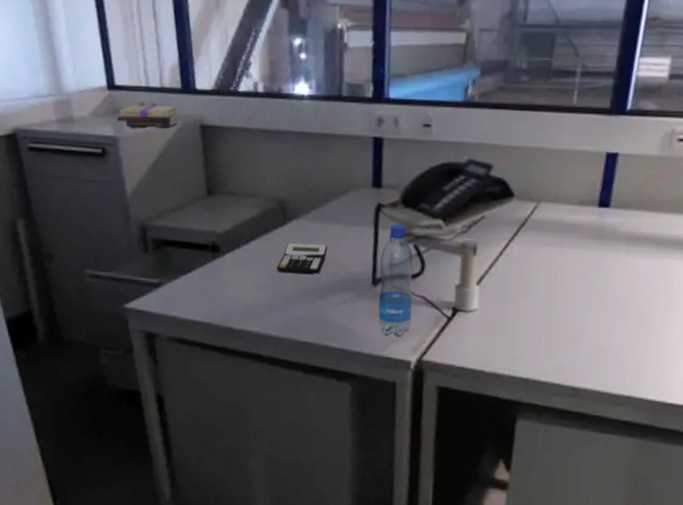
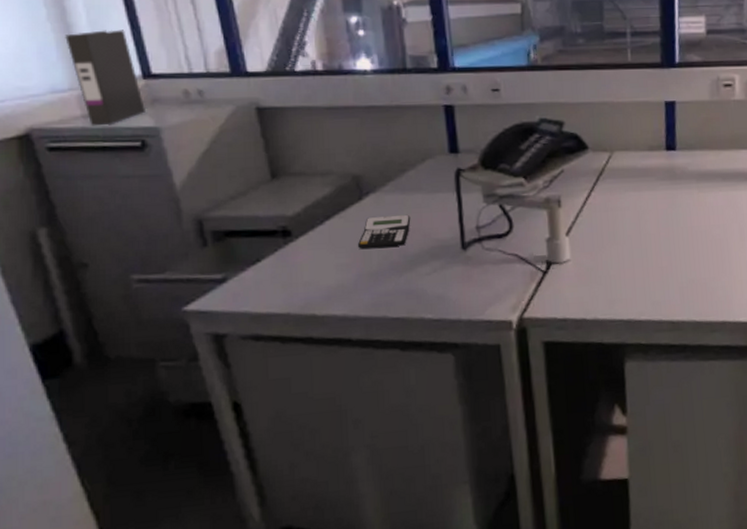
binder: none [48,40,107,132] -> present [65,30,145,126]
books: present [117,105,178,128] -> none [156,91,230,116]
bottle: present [378,224,414,337] -> none [466,186,507,298]

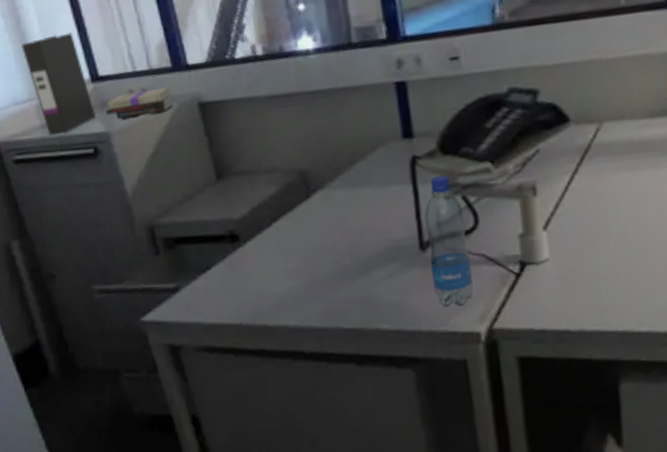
books: none [156,91,230,116] -> present [105,87,173,119]
calculator: present [357,214,411,249] -> none [306,212,363,253]
bottle: none [466,186,507,298] -> present [424,175,473,306]

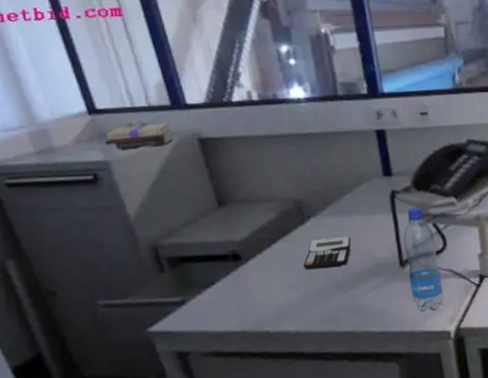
binder: present [21,32,96,136] -> none [10,67,94,162]
calculator: none [306,212,363,253] -> present [303,235,352,270]

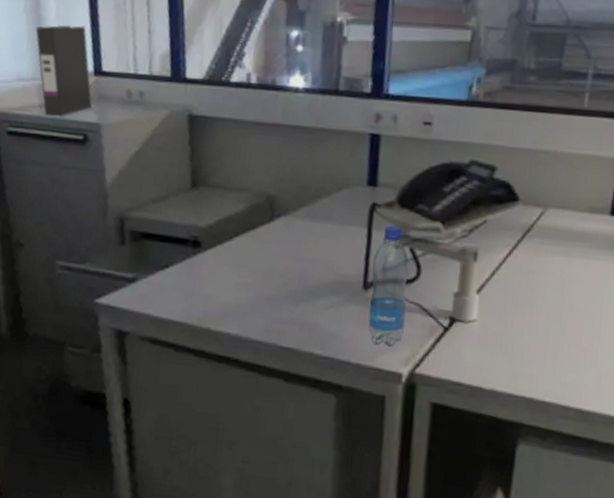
binder: none [10,67,94,162] -> present [36,25,92,117]
books: present [104,123,174,149] -> none [101,91,166,117]
calculator: present [303,235,352,270] -> none [260,240,317,275]

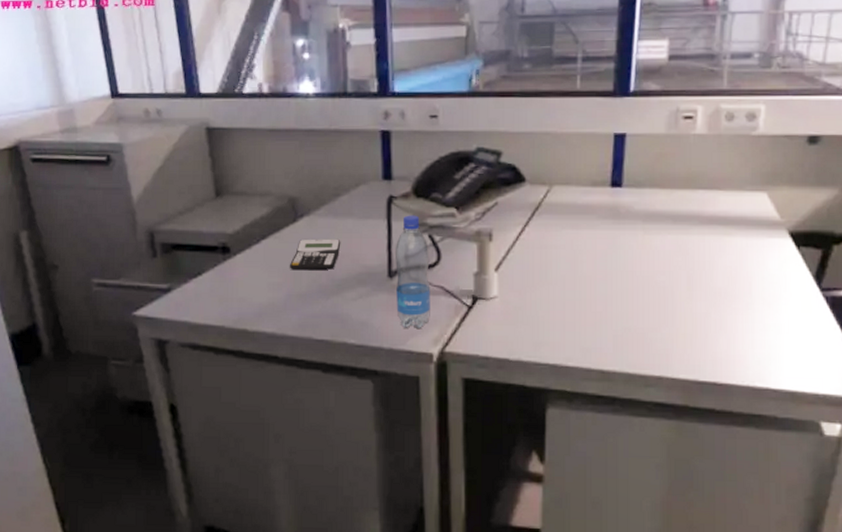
binder: present [36,25,92,117] -> none [50,51,112,141]
calculator: none [260,240,317,275] -> present [289,238,341,271]

